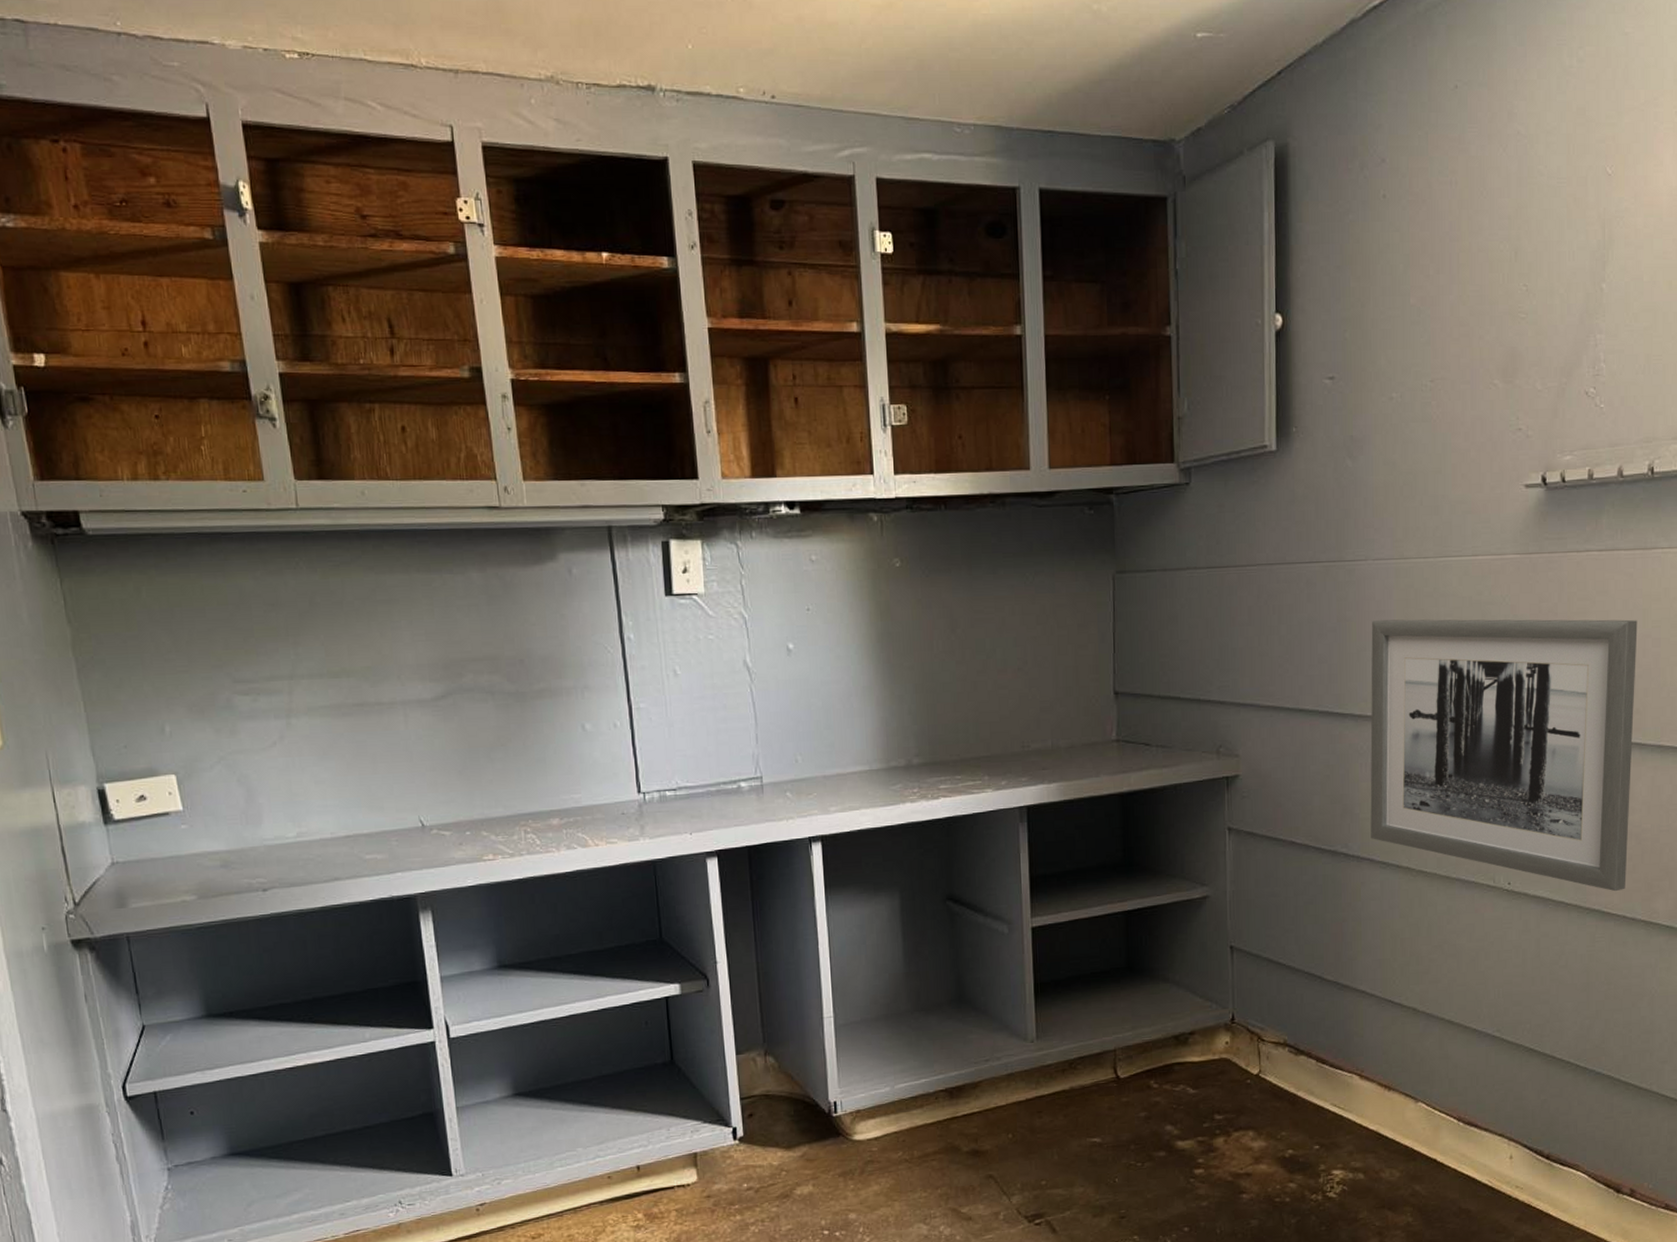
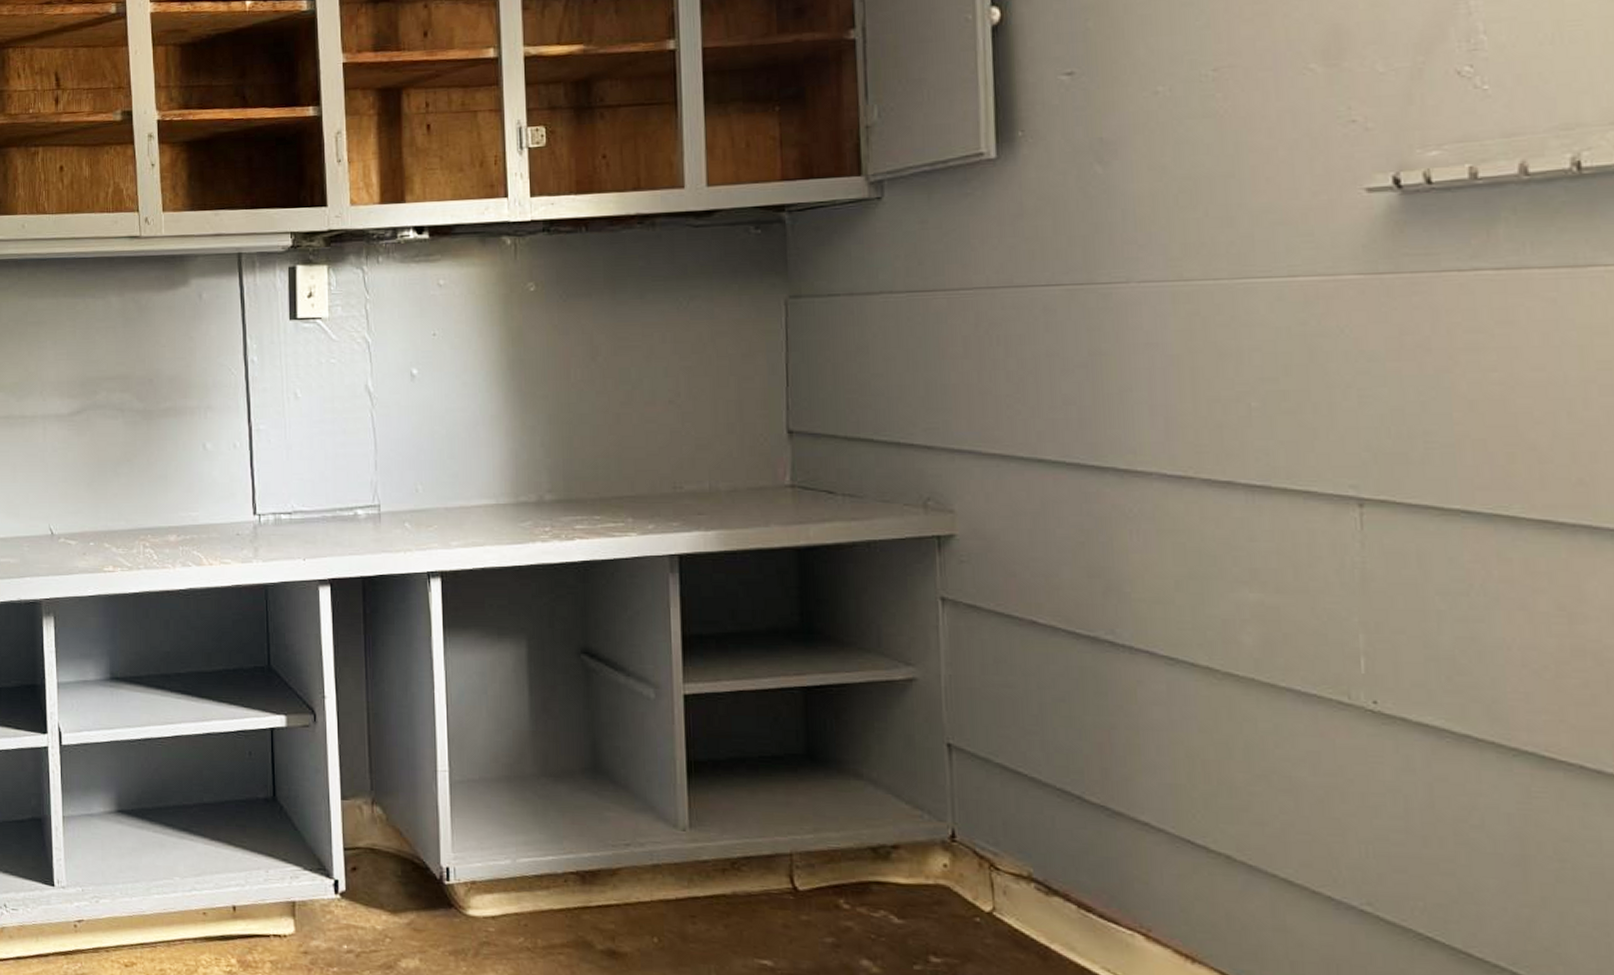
wall art: present [1370,619,1638,892] -> none [1138,353,1581,730]

